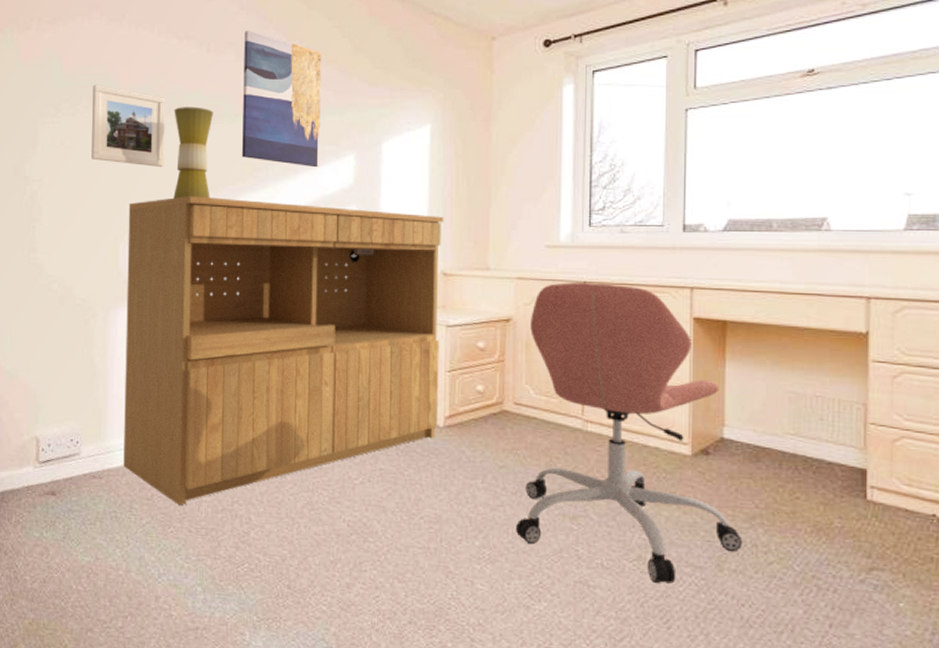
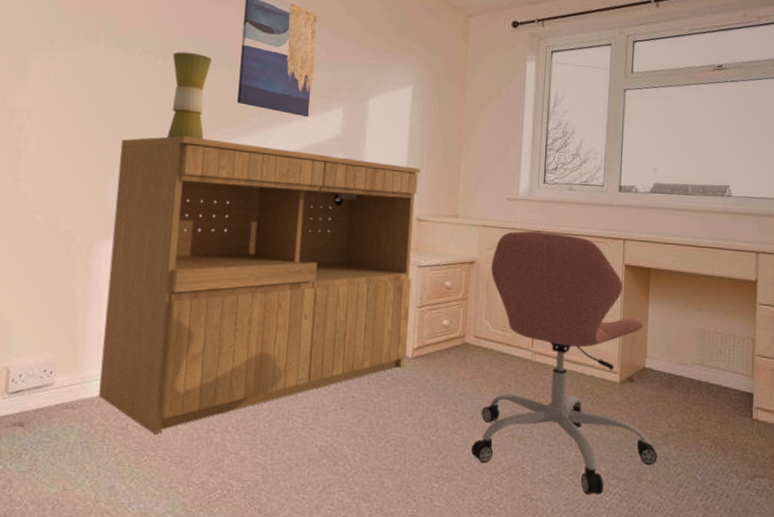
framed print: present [91,84,166,167] -> none [85,23,165,107]

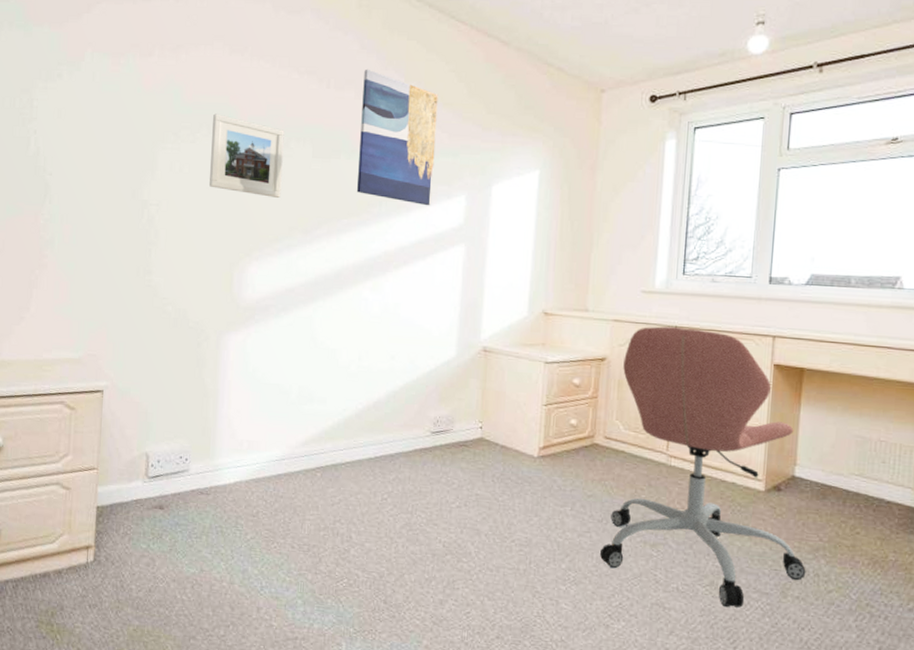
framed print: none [85,23,165,107] -> present [209,113,285,198]
bookcase: present [99,136,421,435] -> none [230,227,548,523]
table lamp: present [167,52,212,140] -> none [289,140,331,231]

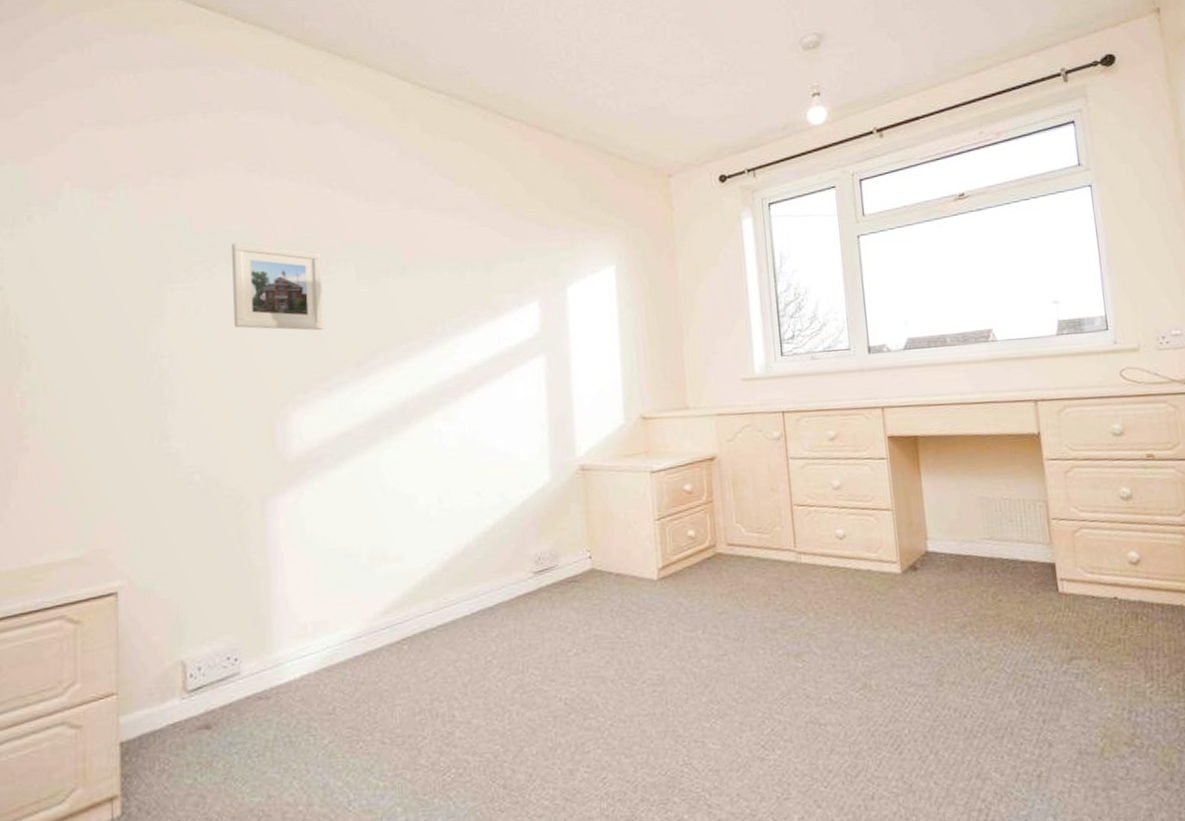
wall art: present [357,69,438,206] -> none [407,176,502,318]
office chair: present [600,326,806,608] -> none [734,411,958,709]

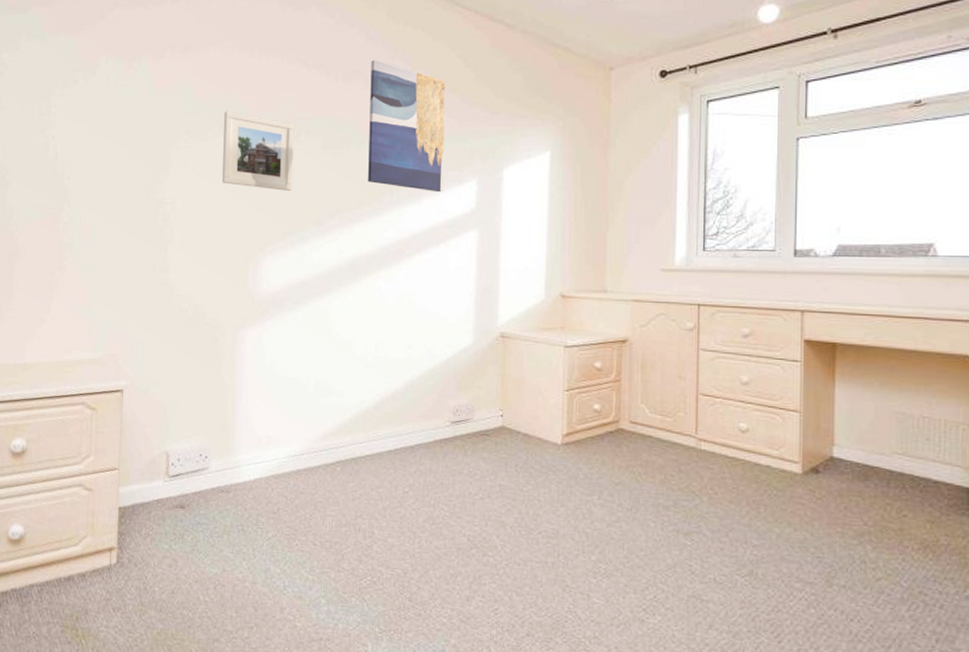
wall art: none [407,176,502,318] -> present [368,59,446,193]

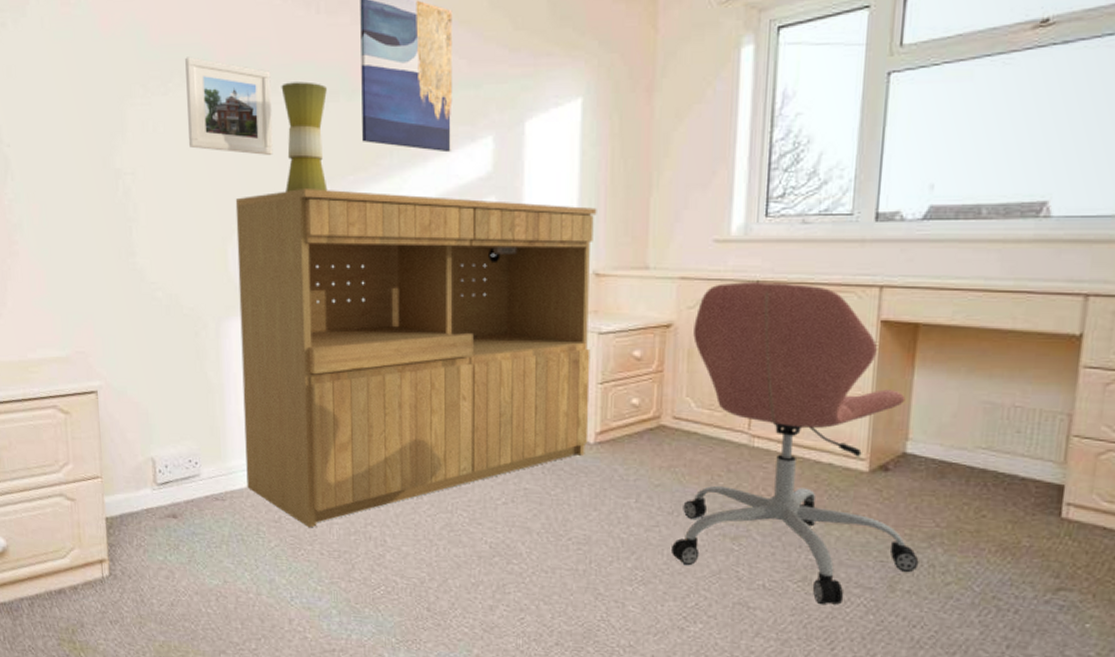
bookcase: none [250,219,563,520] -> present [235,189,597,528]
table lamp: none [301,133,340,222] -> present [281,81,328,192]
office chair: none [631,305,851,599] -> present [672,282,919,605]

